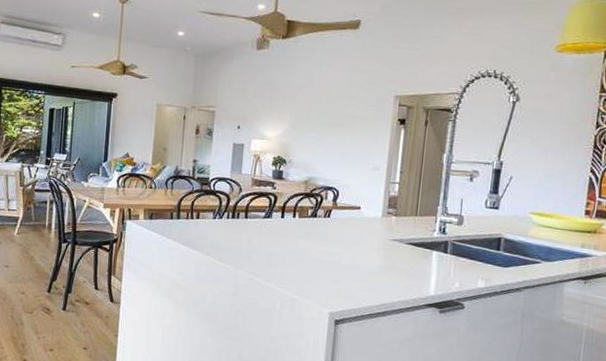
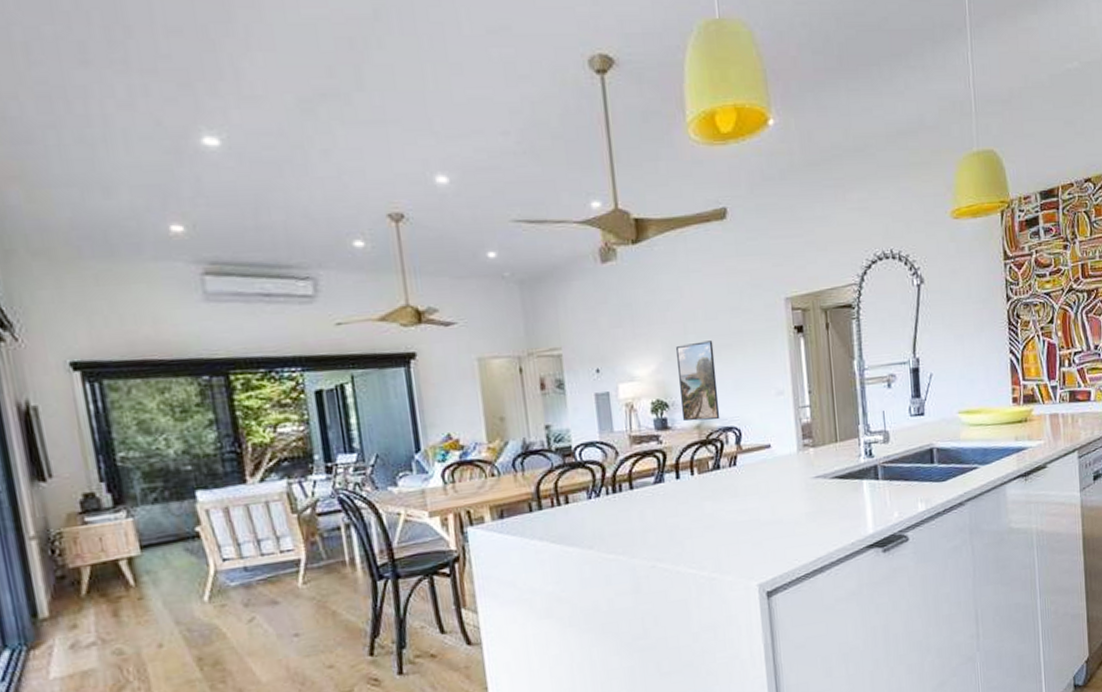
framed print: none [294,118,330,180] -> present [676,340,720,421]

